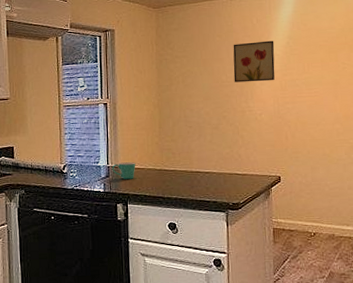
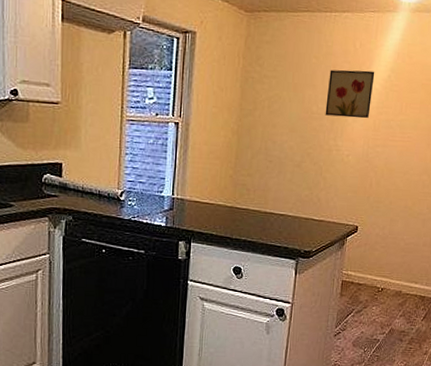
mug: present [111,162,136,179] -> none [176,194,205,215]

